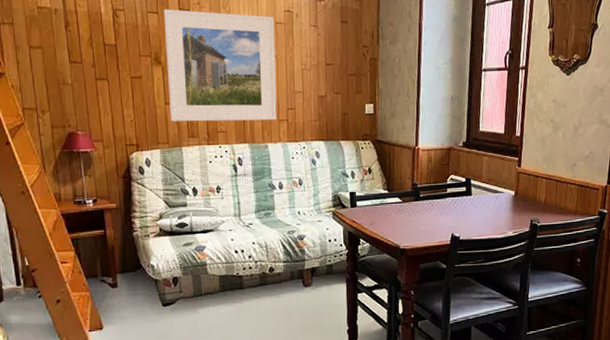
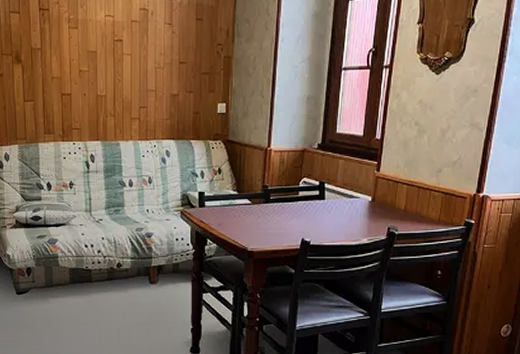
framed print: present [163,9,277,122] -> none [25,8,130,119]

